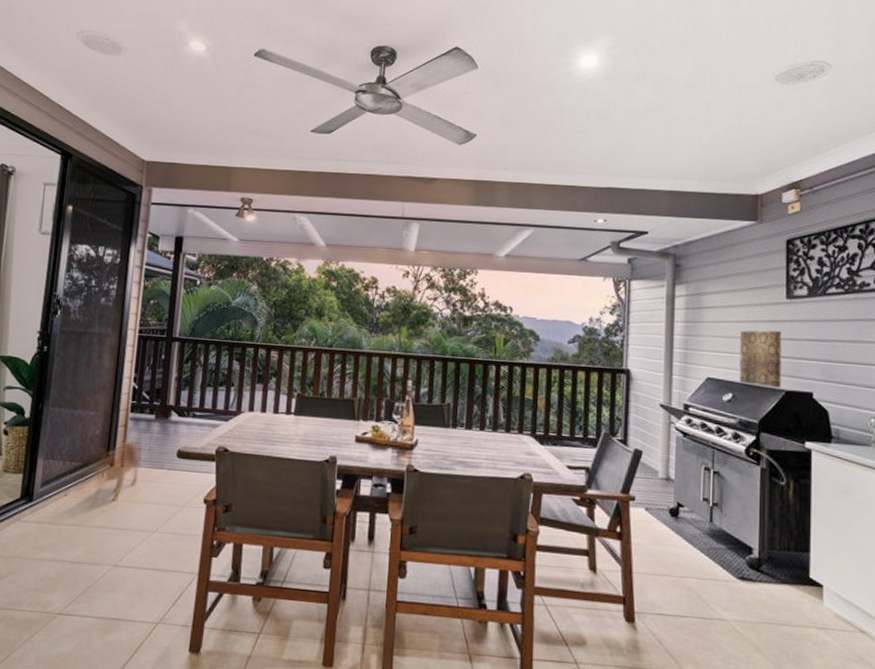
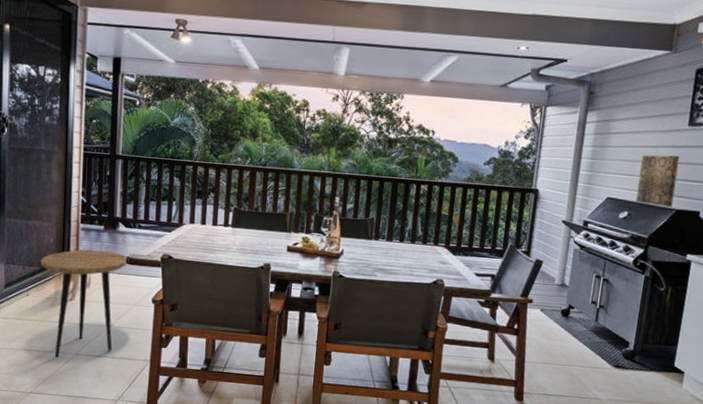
side table: none [83,442,181,570] -> present [41,250,129,358]

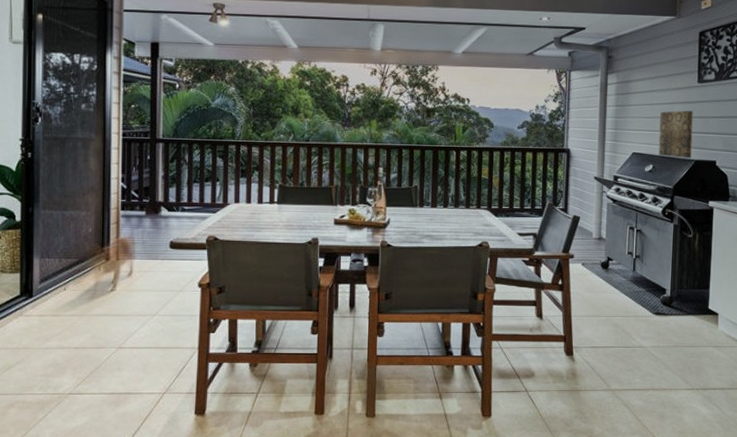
side table: present [41,250,129,358] -> none [79,236,173,353]

